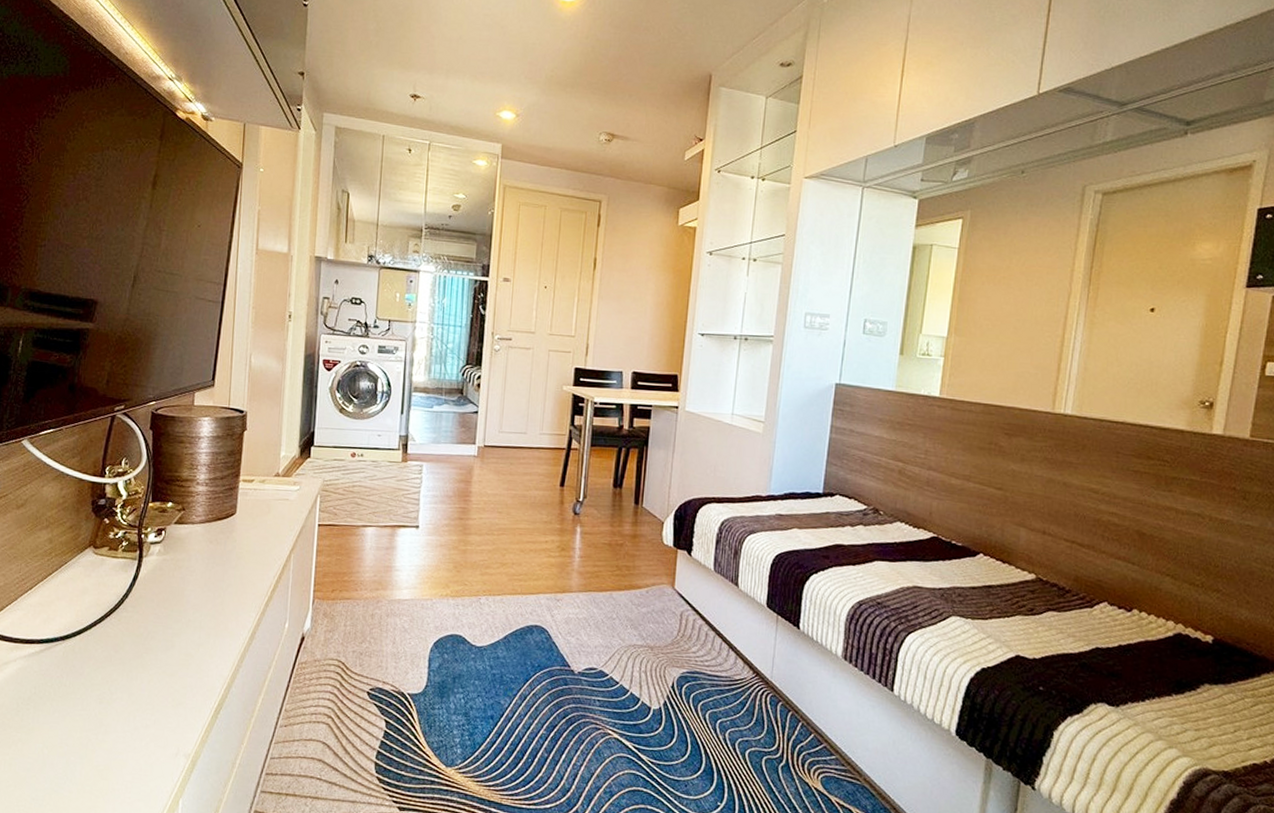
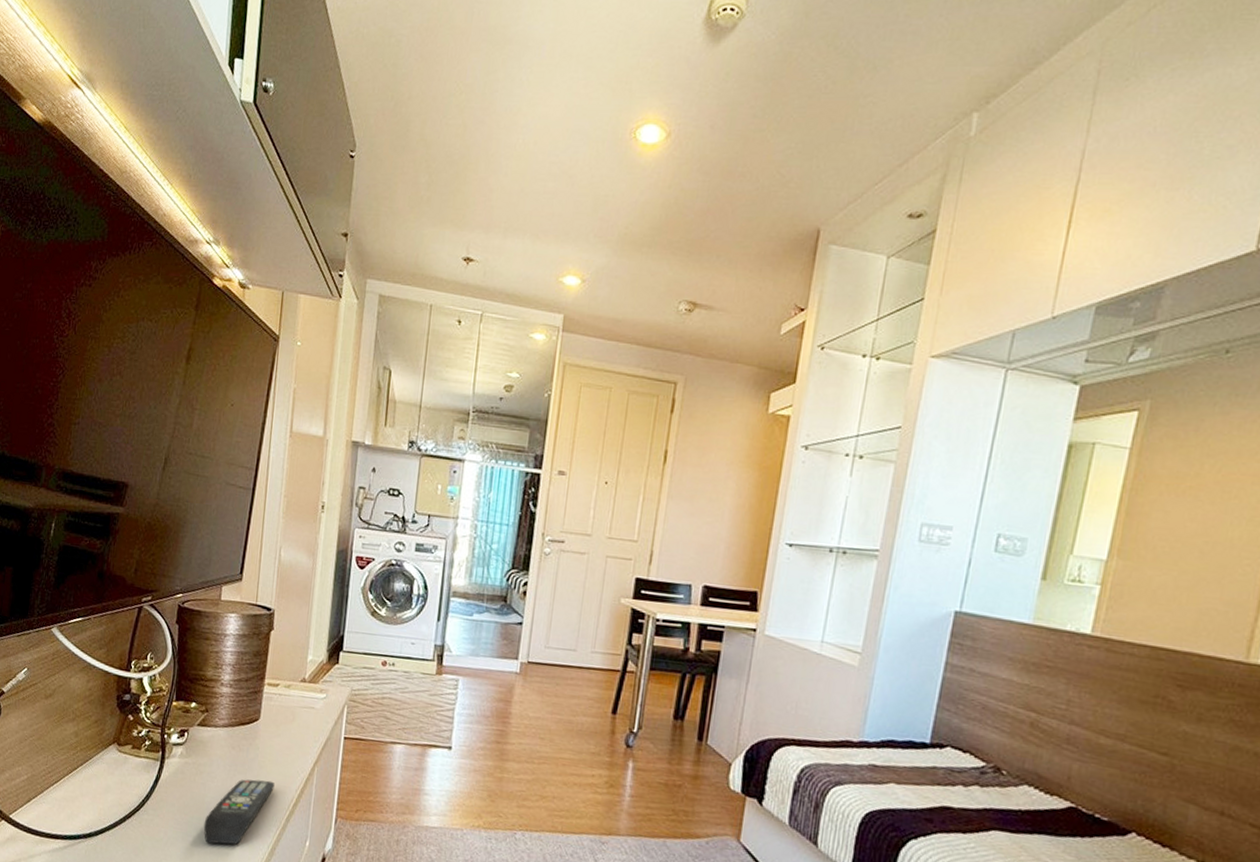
remote control: none [184,570,253,634] -> present [203,779,275,845]

